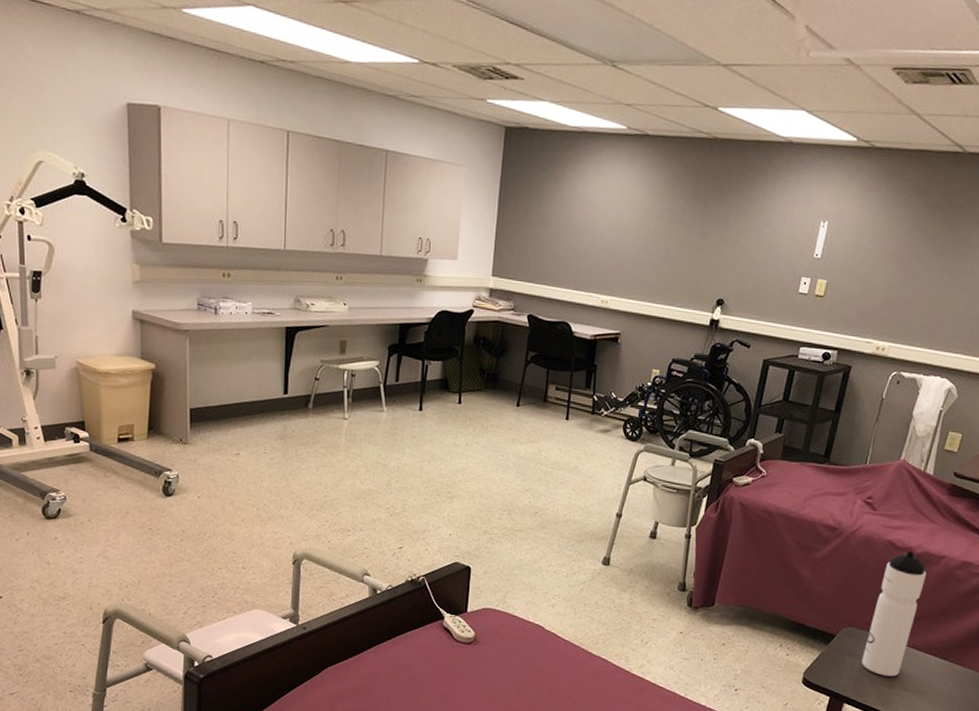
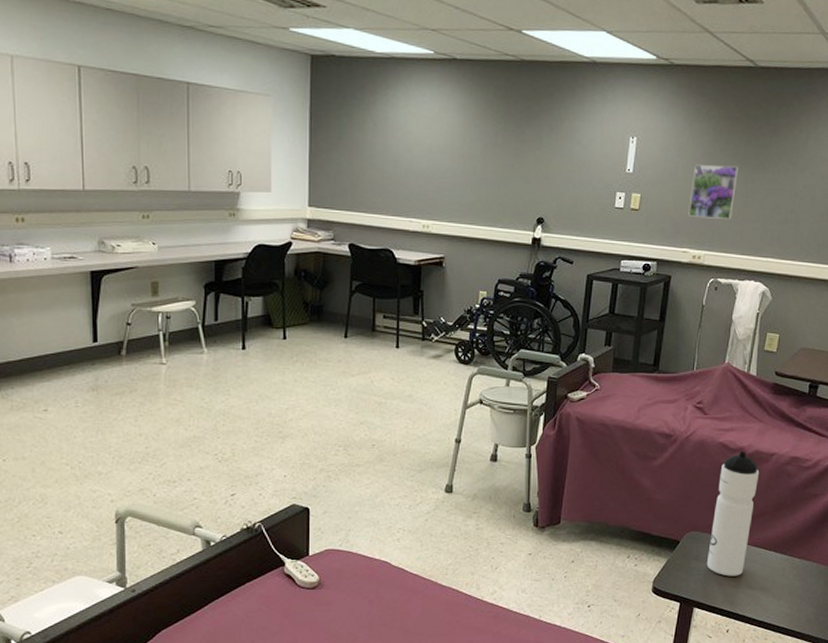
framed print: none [875,252,934,311] -> present [688,164,738,219]

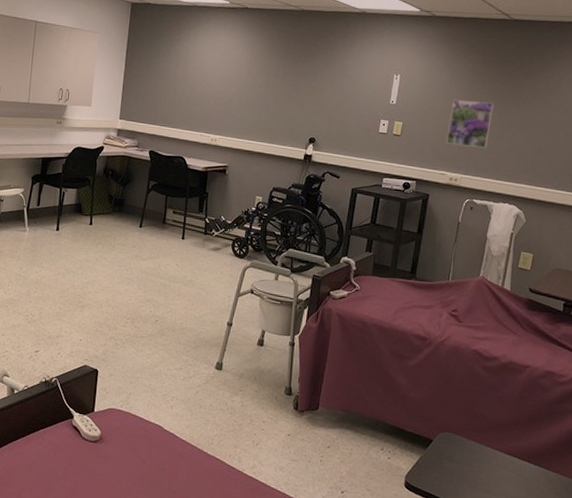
water bottle: present [706,451,760,576] -> none [459,360,514,482]

